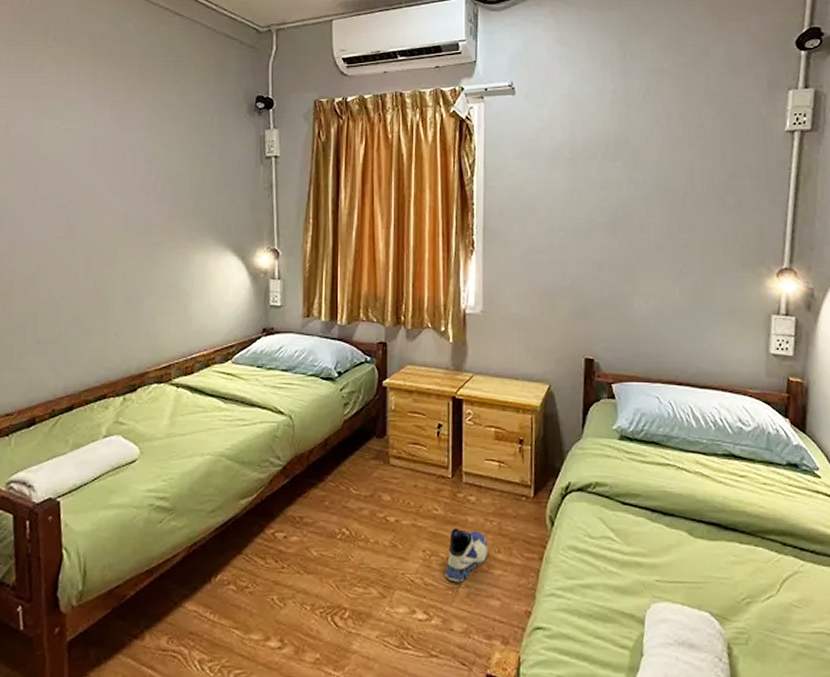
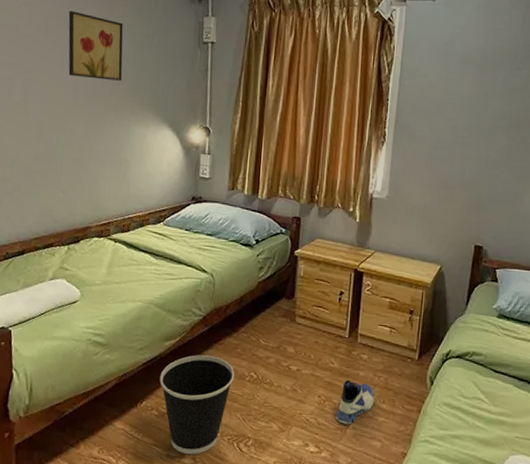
wall art: none [116,134,179,206] -> present [68,11,124,81]
wastebasket: none [236,512,324,636] -> present [160,355,235,455]

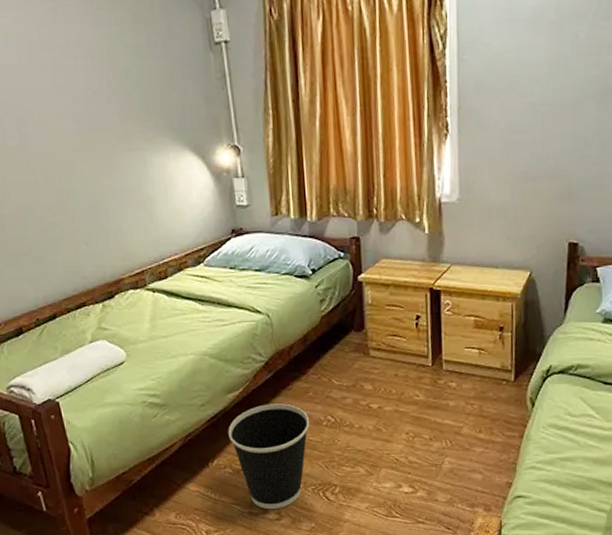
wall art: present [68,11,124,81] -> none [51,27,128,107]
sneaker: present [336,379,374,425] -> none [429,411,469,460]

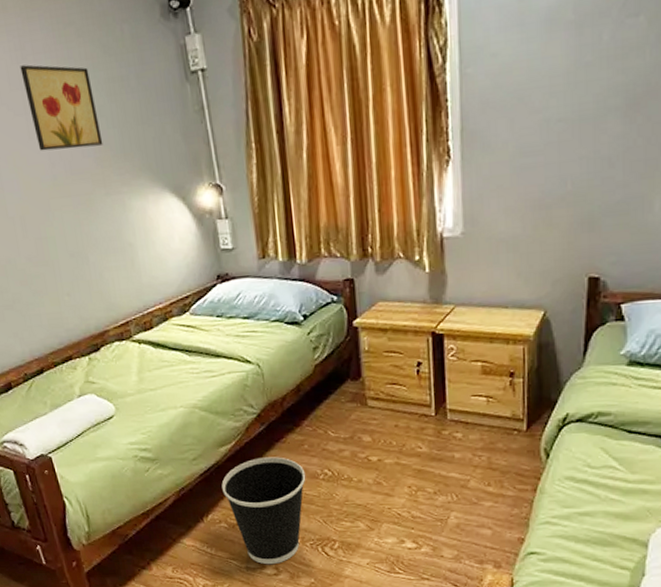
wall art: none [51,27,128,107] -> present [20,64,103,151]

